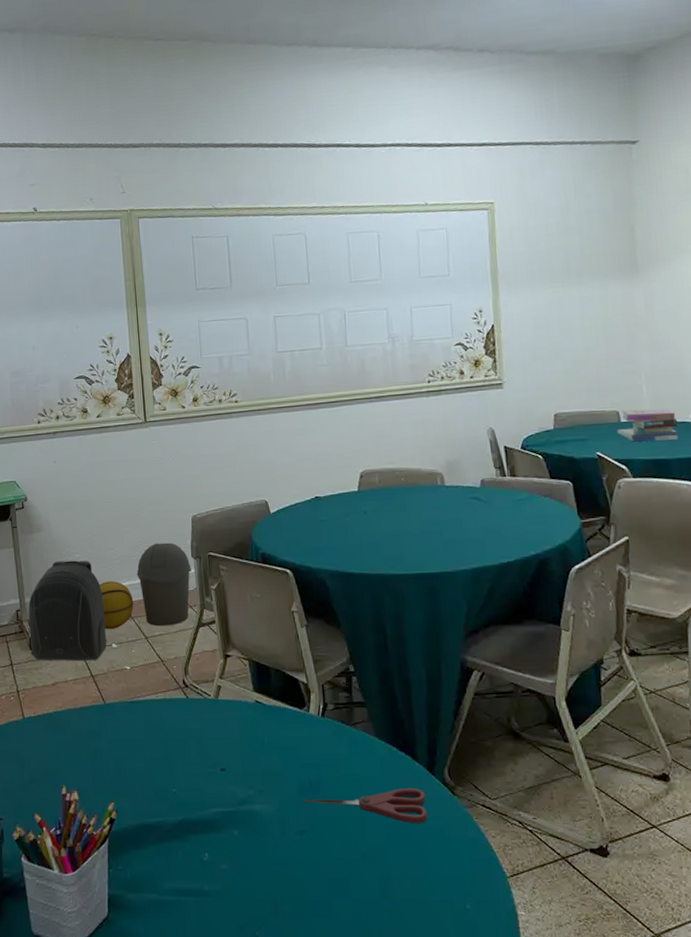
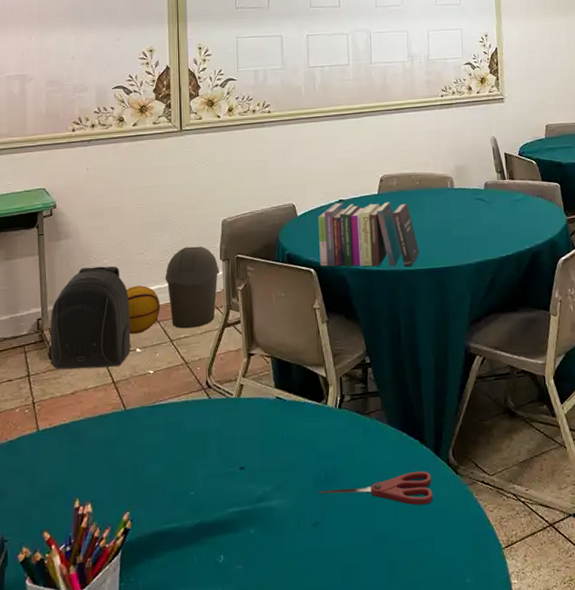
books: none [293,499,407,571] -> present [318,202,420,267]

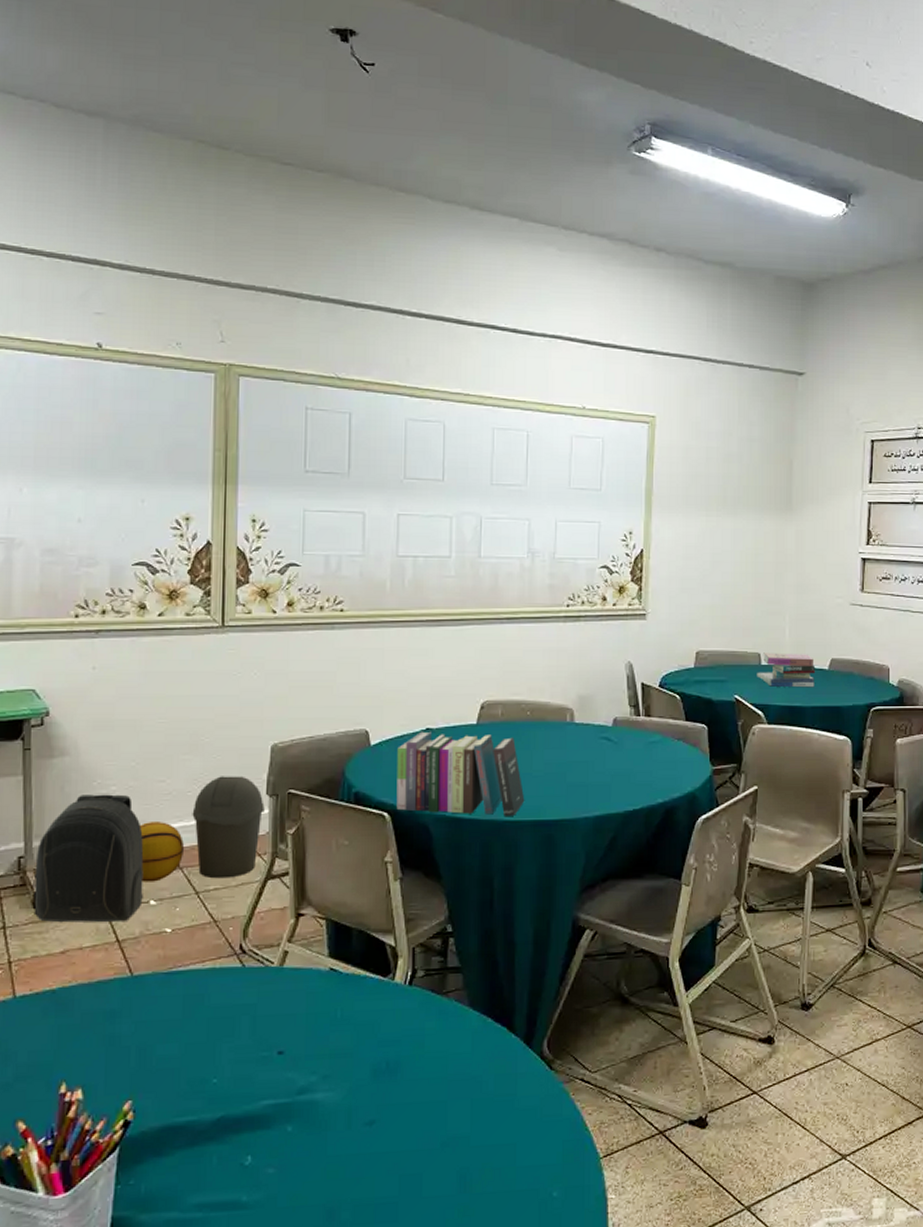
scissors: present [317,471,433,506] -> none [375,1064,520,1105]

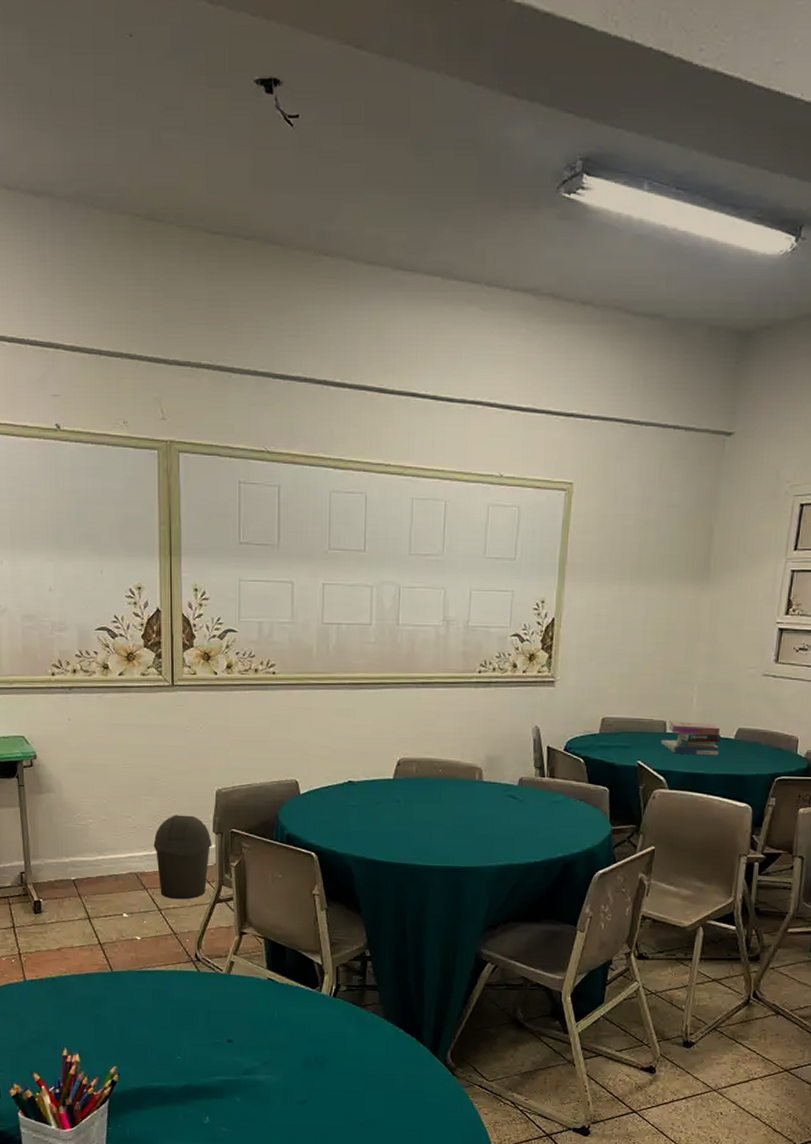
backpack: present [33,794,144,923] -> none [33,825,117,929]
basketball: present [140,822,185,882] -> none [112,850,149,899]
books: present [396,731,525,817] -> none [322,783,436,862]

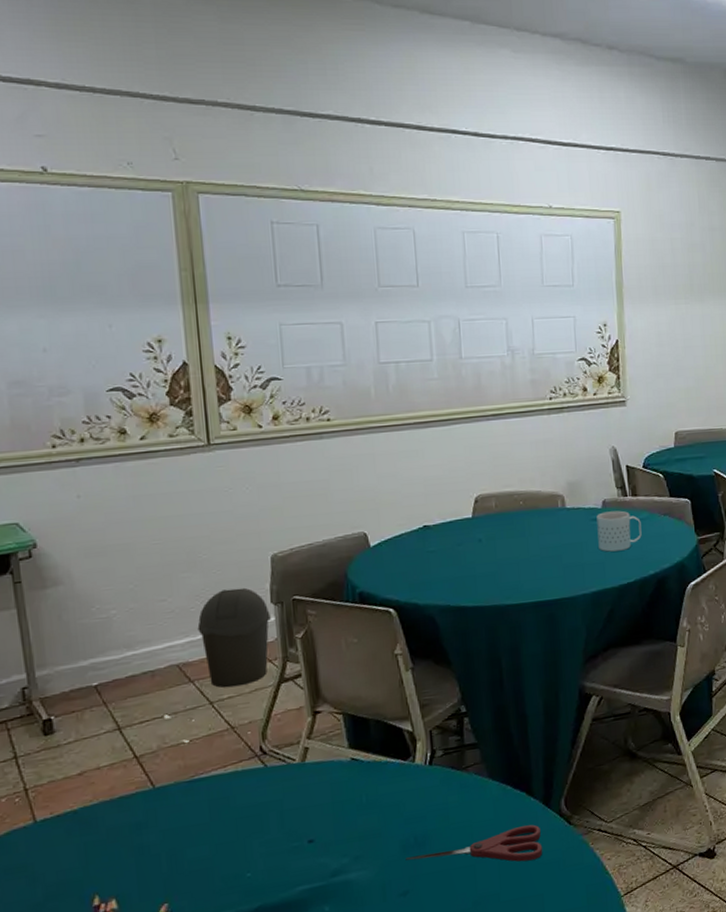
scissors: none [306,1067,426,1099] -> present [405,824,543,862]
mug: none [510,790,556,830] -> present [596,510,642,552]

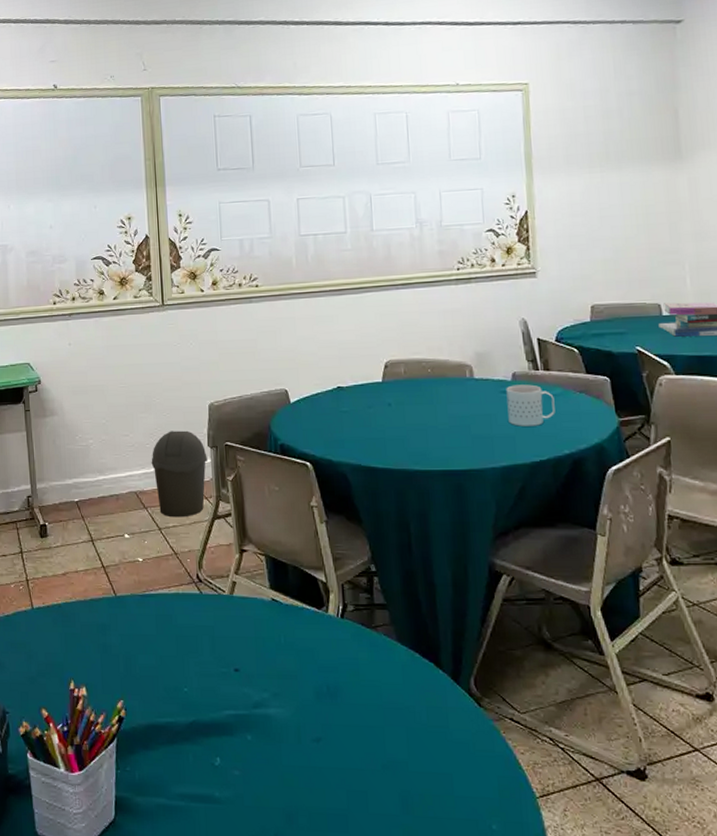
scissors: present [405,824,543,862] -> none [319,697,452,736]

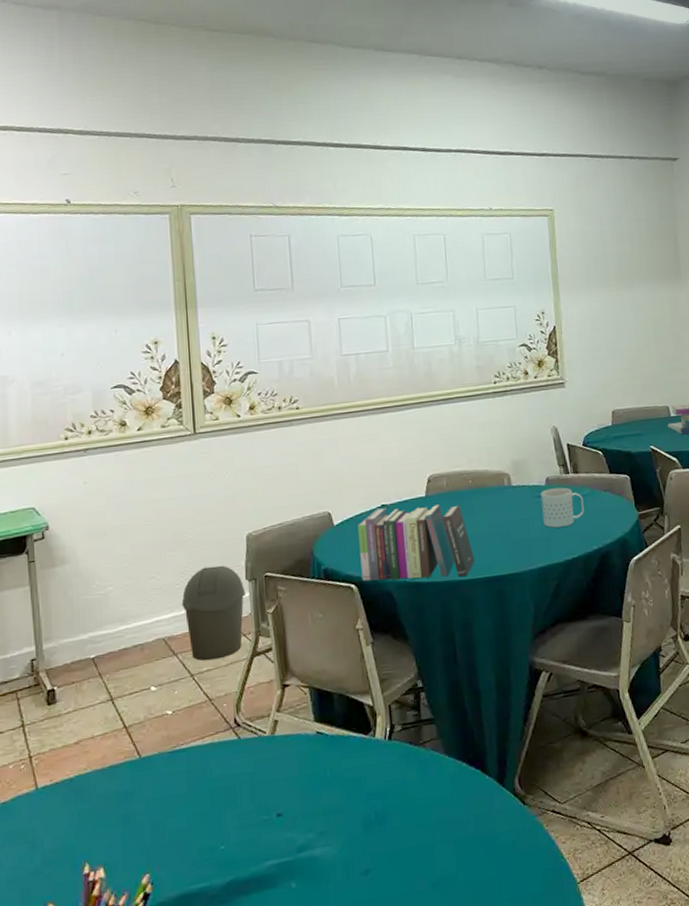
books: none [314,389,433,467] -> present [358,504,475,581]

